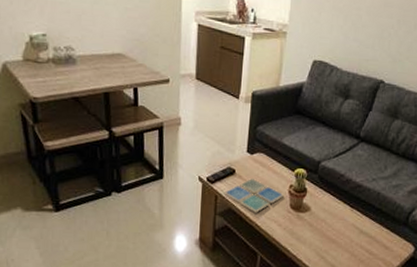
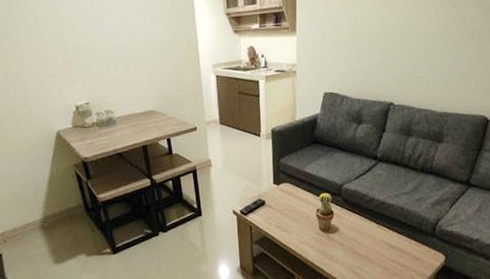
drink coaster: present [224,177,284,213] -> none [257,206,312,238]

